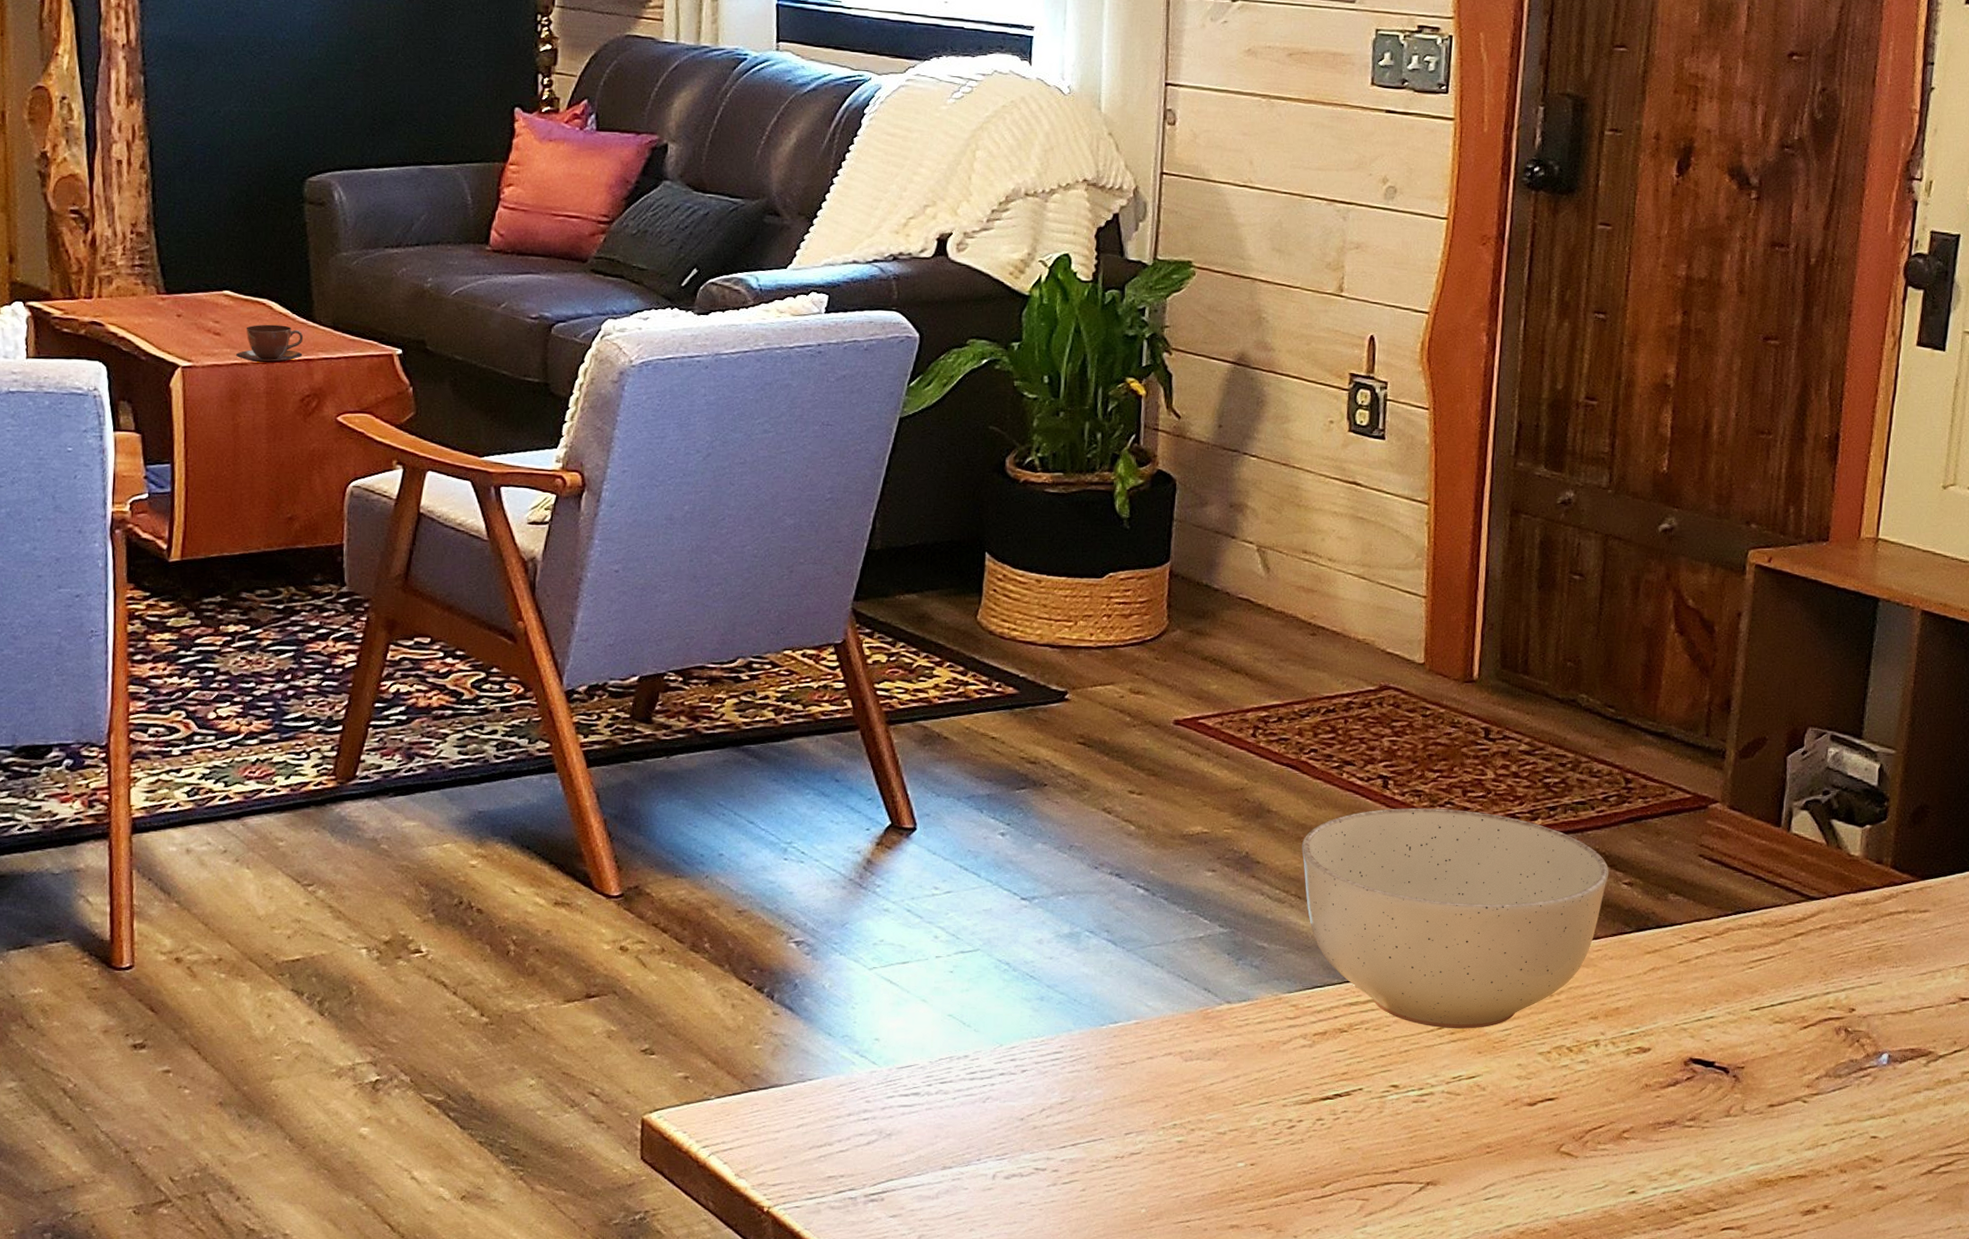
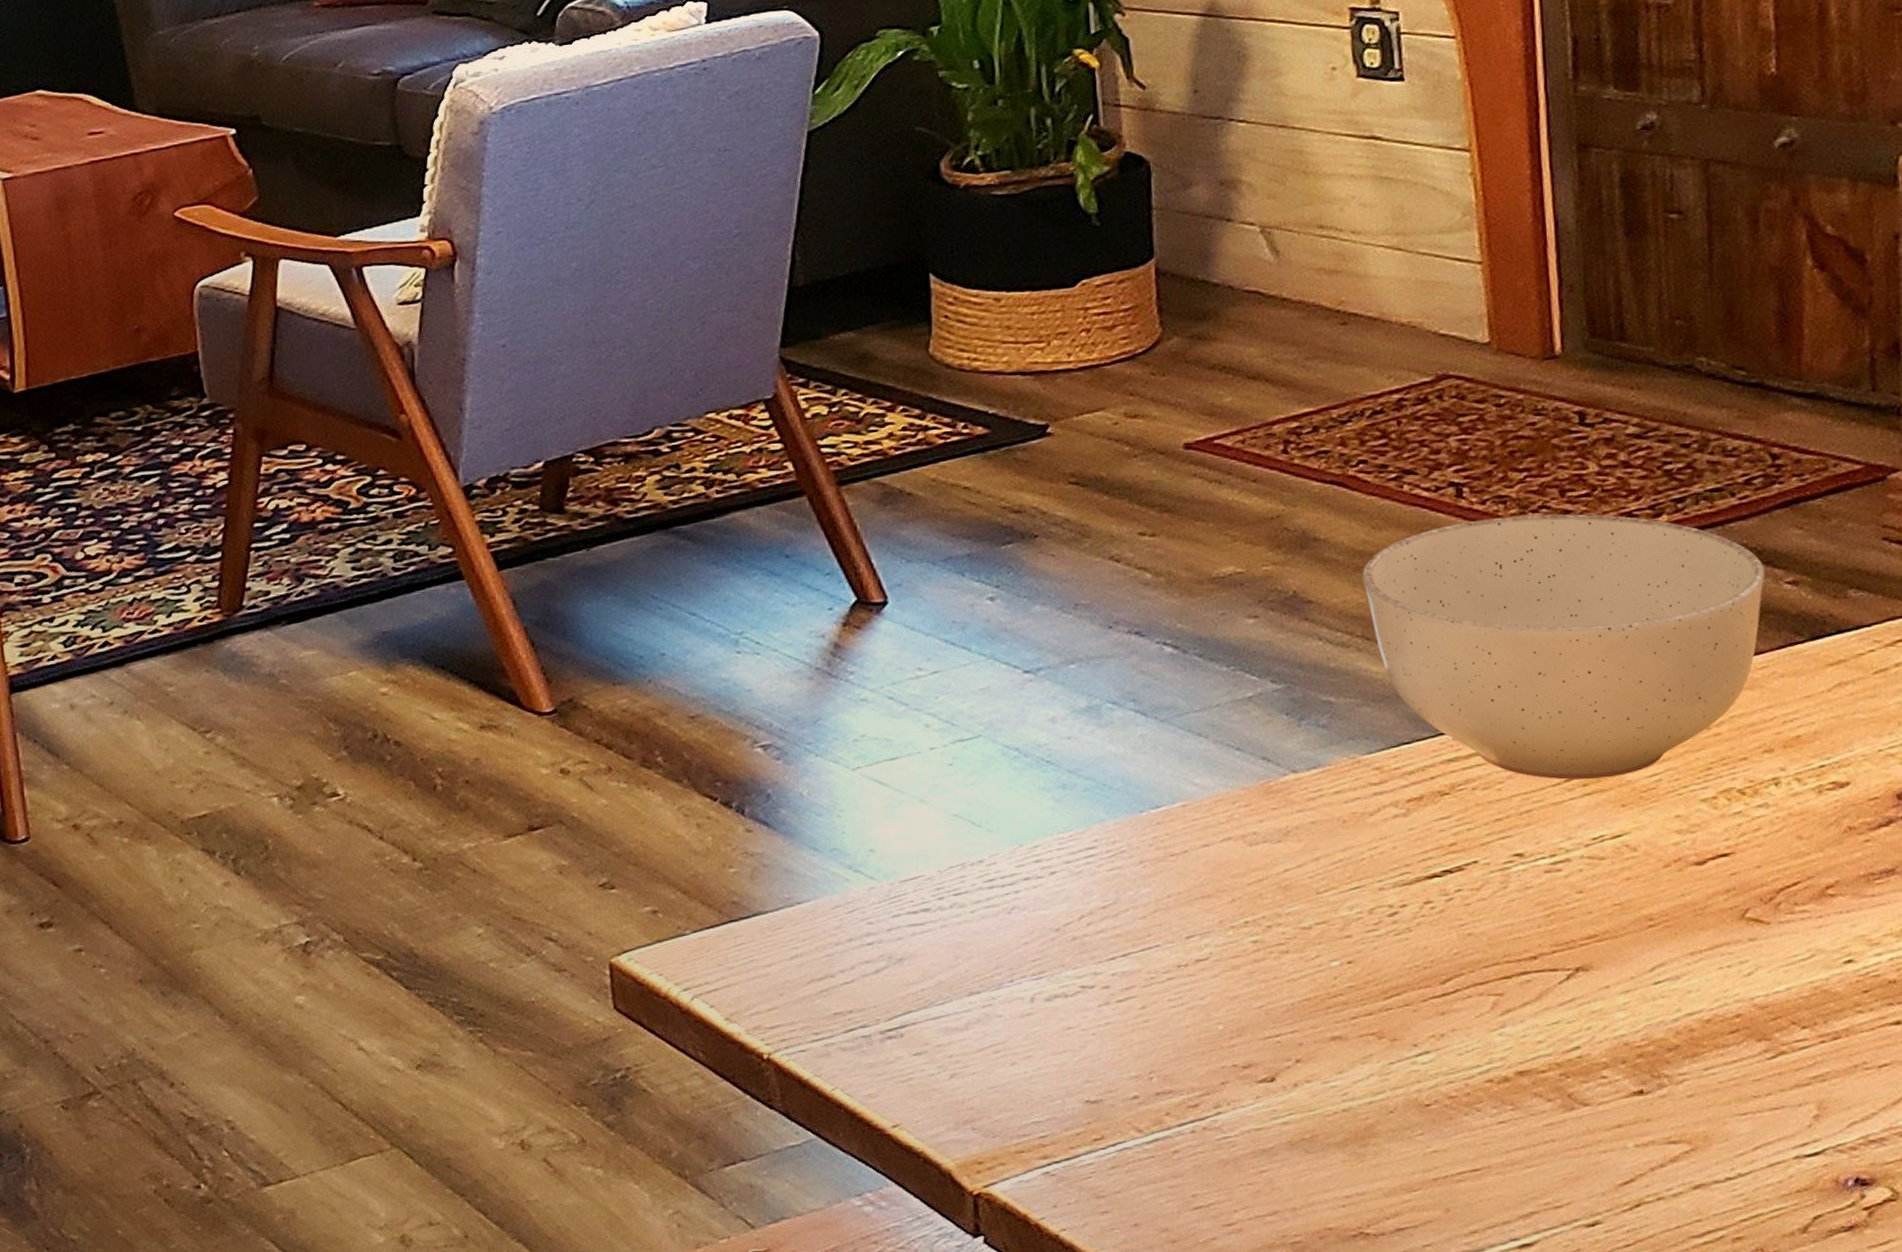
teacup: present [235,324,304,363] -> none [57,119,129,164]

